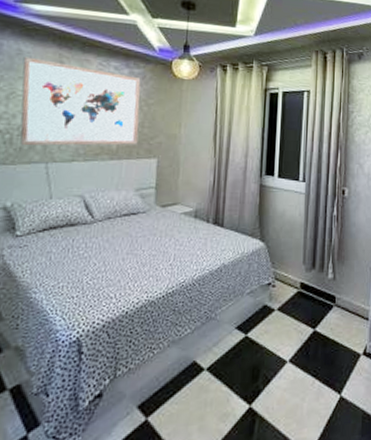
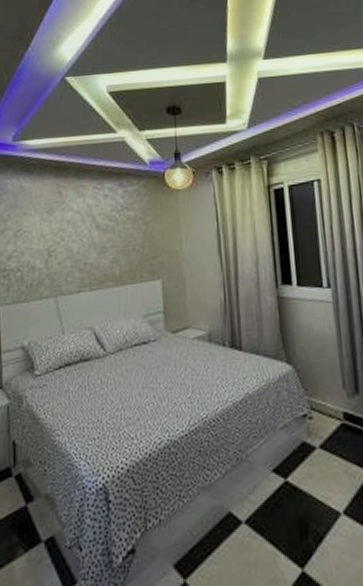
wall art: present [20,56,141,146] -> none [25,192,140,282]

